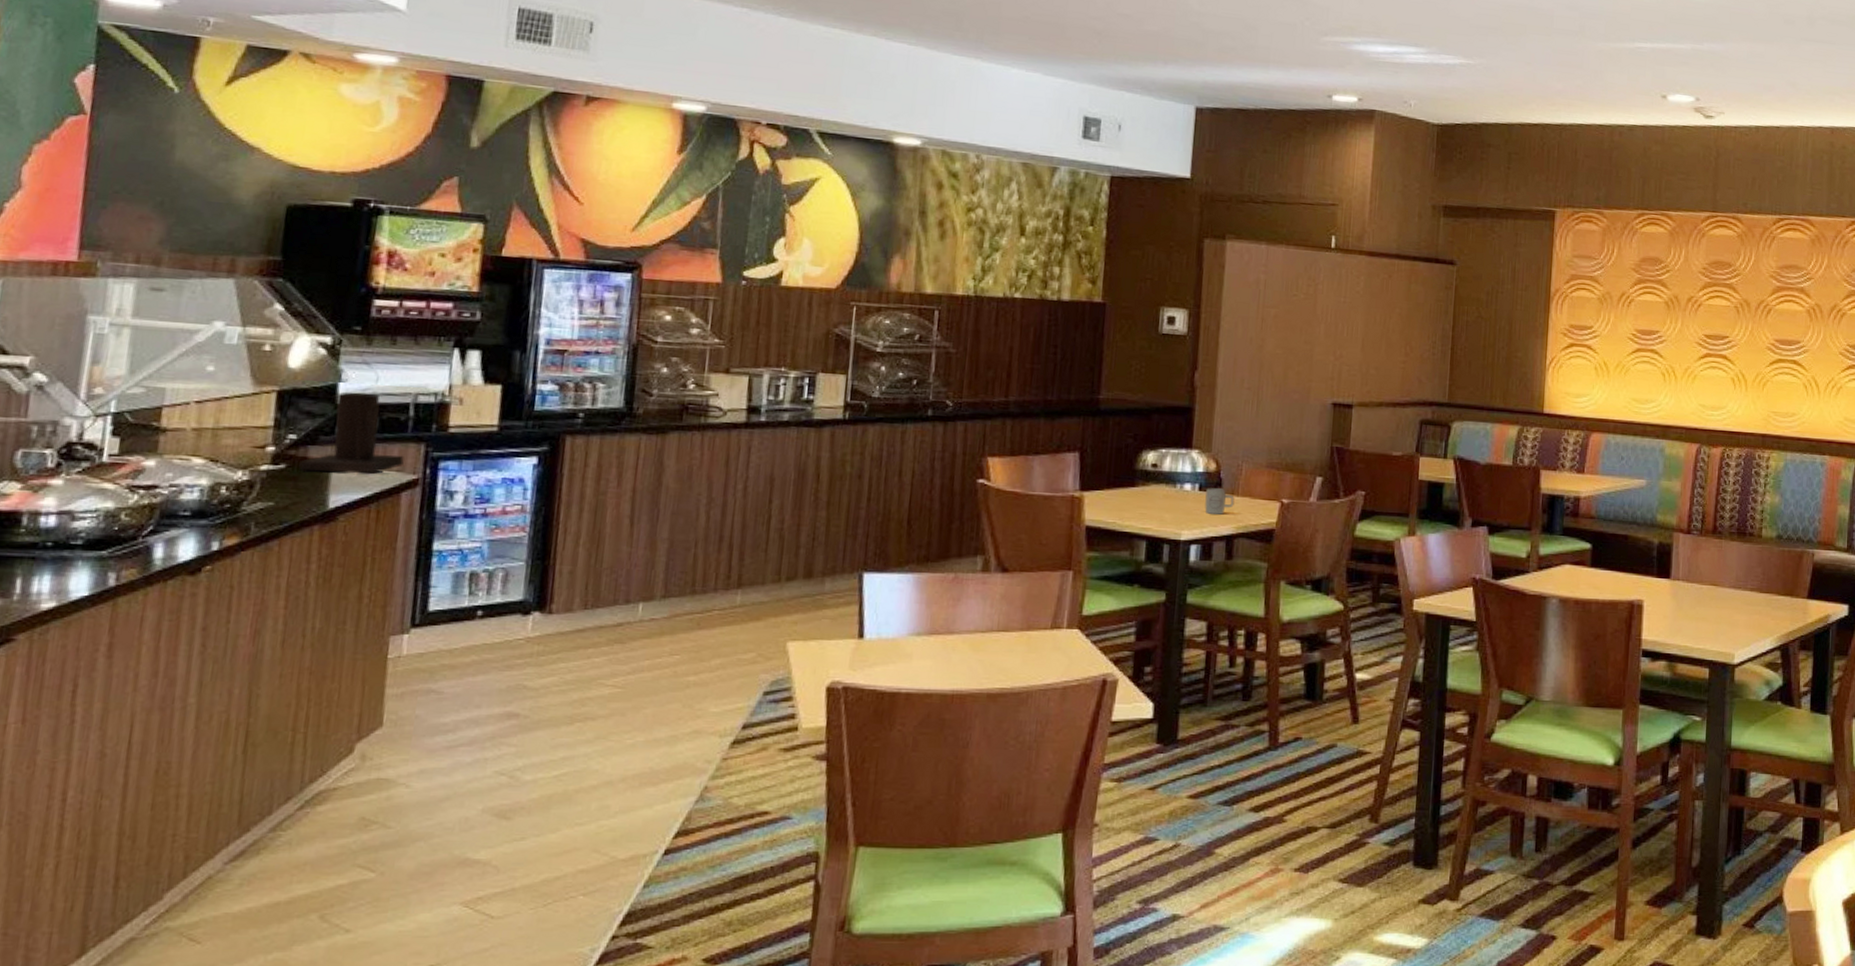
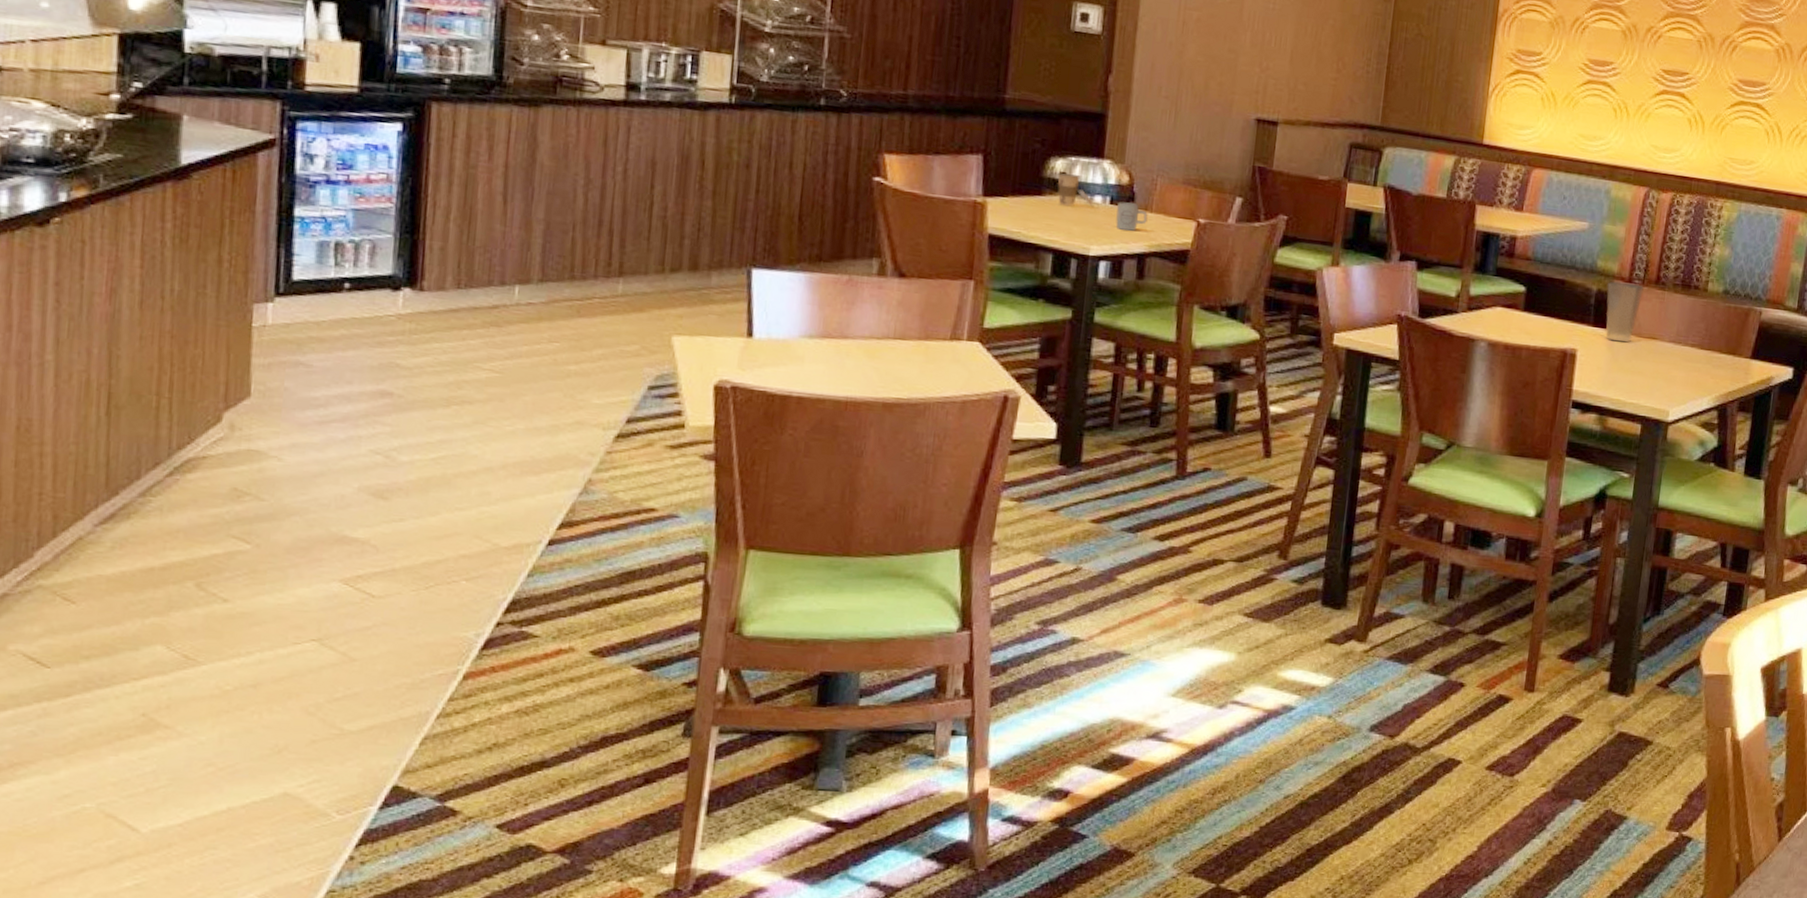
paper towel roll: present [298,392,404,474] -> none [146,40,259,130]
cup: none [1149,464,1184,496] -> present [1057,173,1094,208]
cup: none [1667,533,1702,591] -> present [1606,281,1644,342]

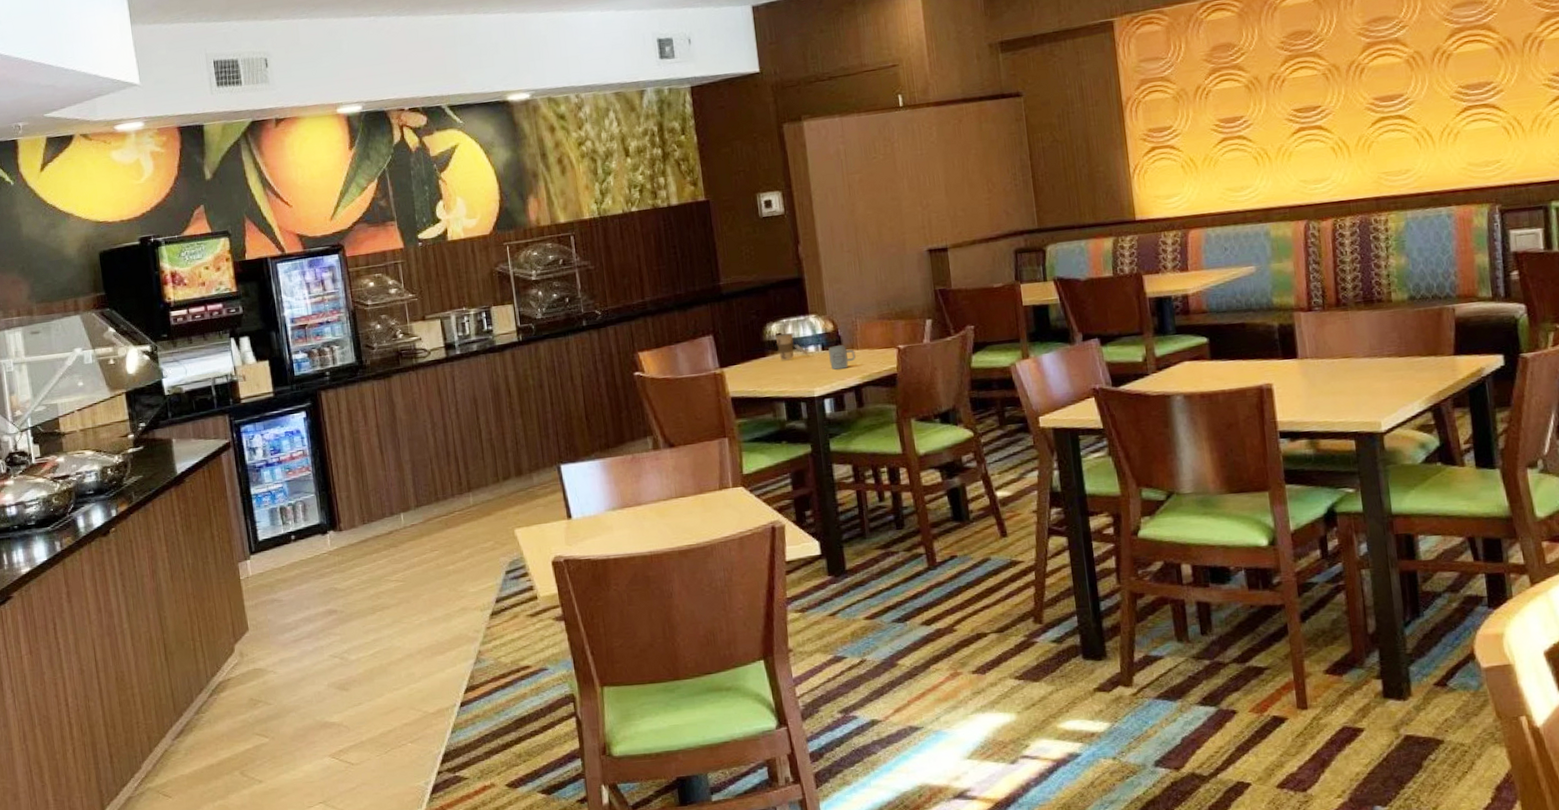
cup: present [1606,281,1644,342] -> none [1288,310,1326,368]

